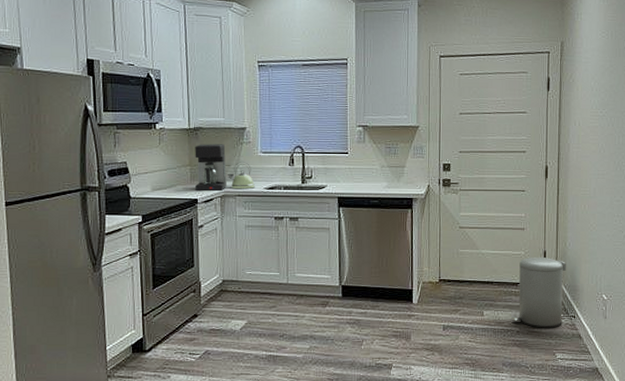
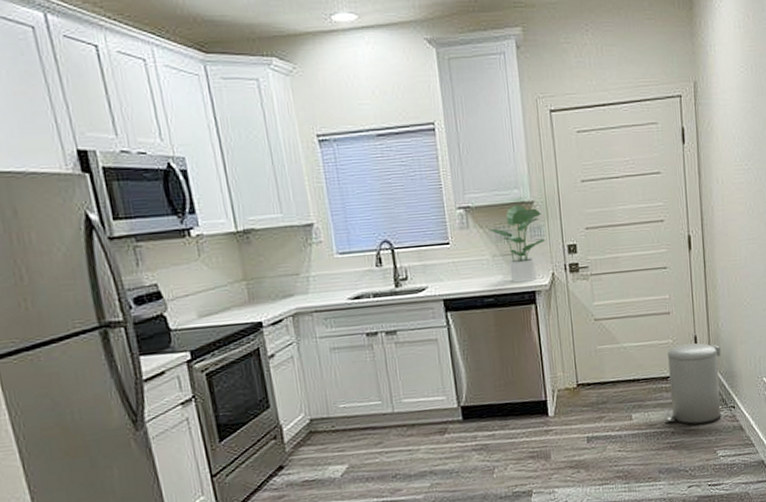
coffee maker: present [195,144,227,192] -> none [248,247,298,312]
kettle: present [228,161,255,190] -> none [297,266,335,305]
potted plant: none [379,128,426,191] -> present [487,205,546,284]

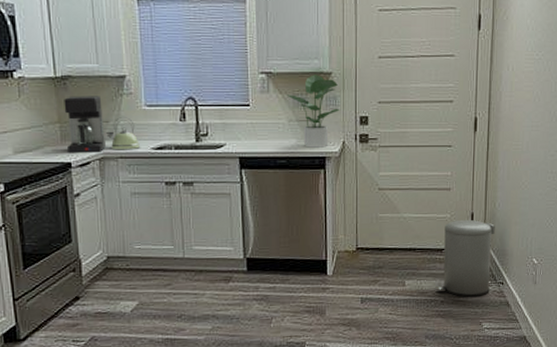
coffee maker: none [248,247,298,312] -> present [64,96,106,154]
kettle: none [297,266,335,305] -> present [106,116,140,150]

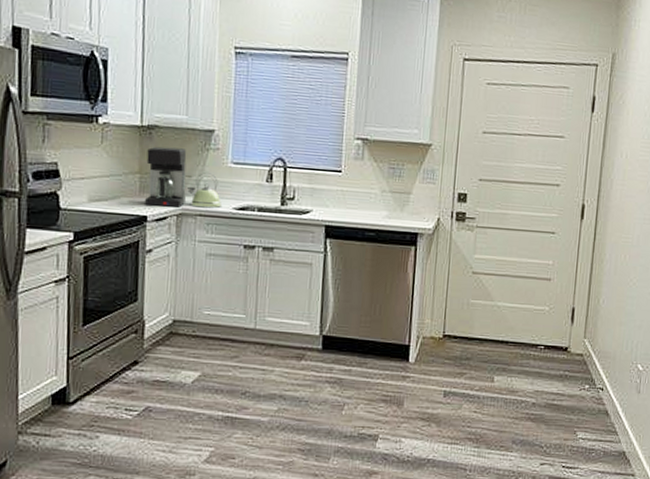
potted plant: present [286,75,340,149] -> none [381,145,438,224]
pedal bin: present [435,219,495,297] -> none [527,313,598,401]

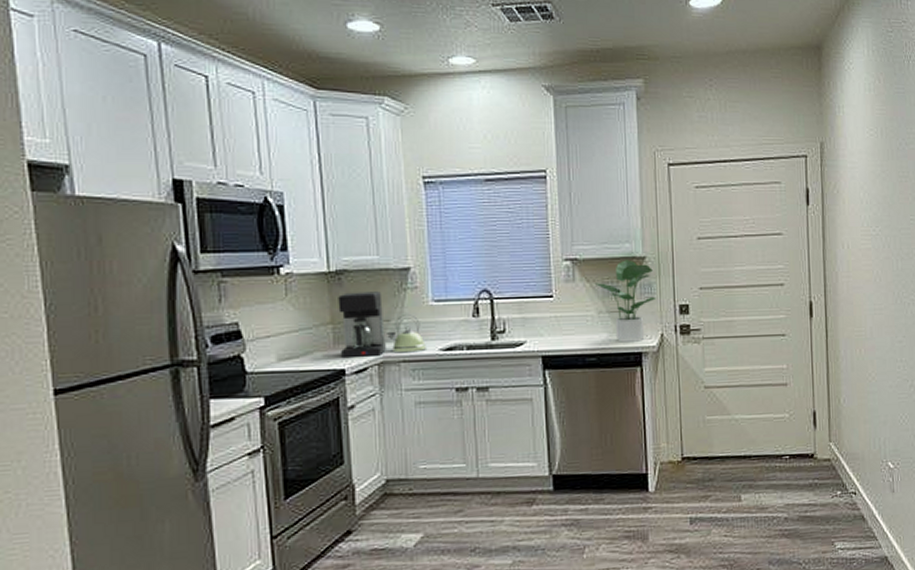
potted plant: none [381,145,438,224] -> present [594,260,657,344]

